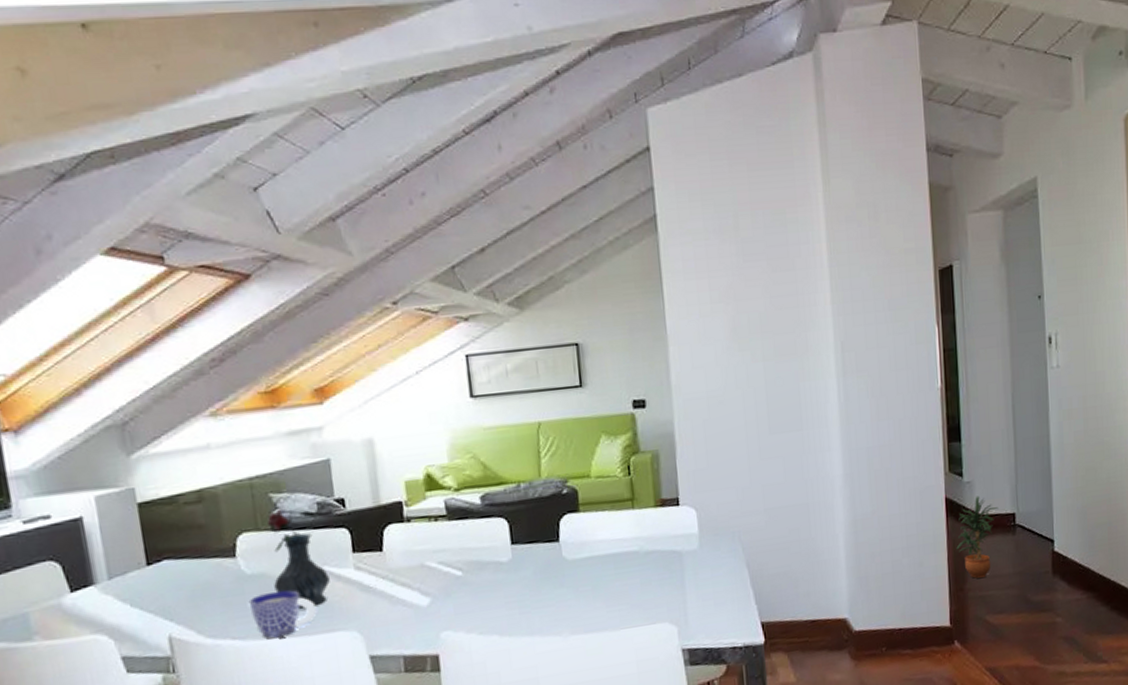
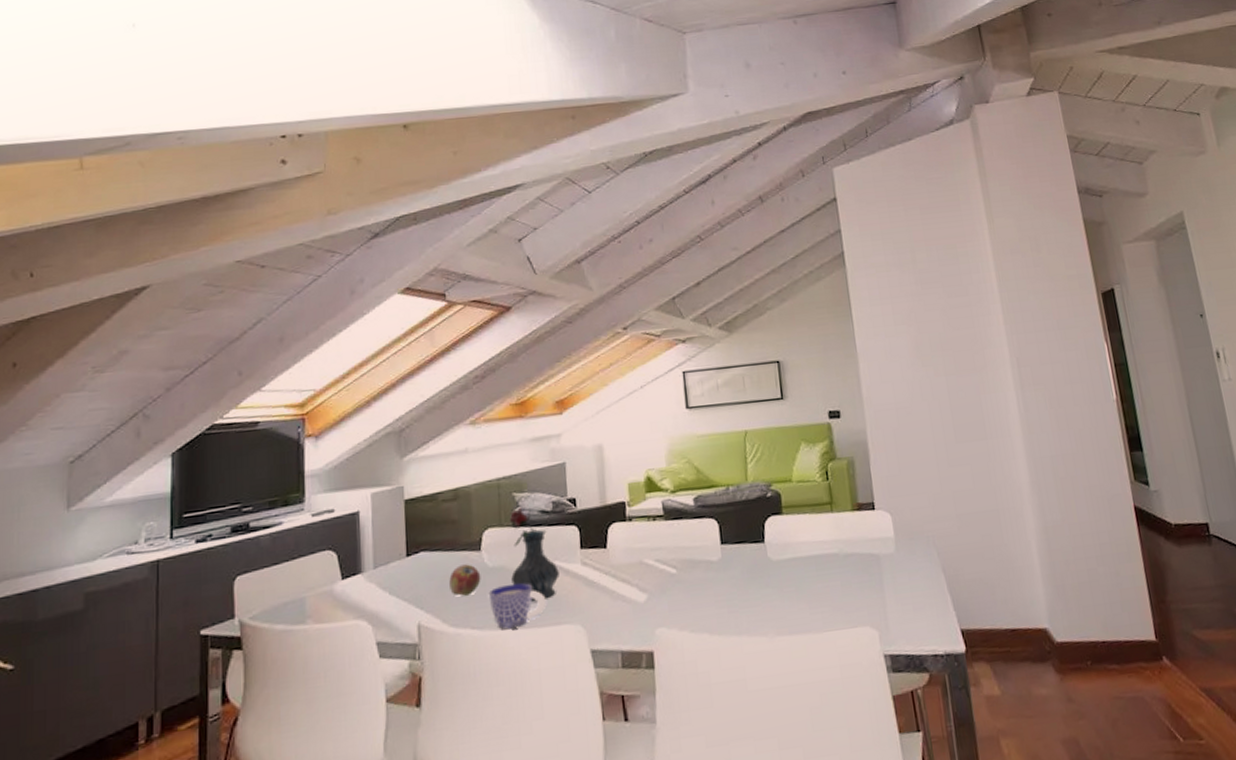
fruit: none [201,572,239,606] -> present [449,564,481,596]
potted plant: present [956,495,999,579] -> none [1150,504,1191,591]

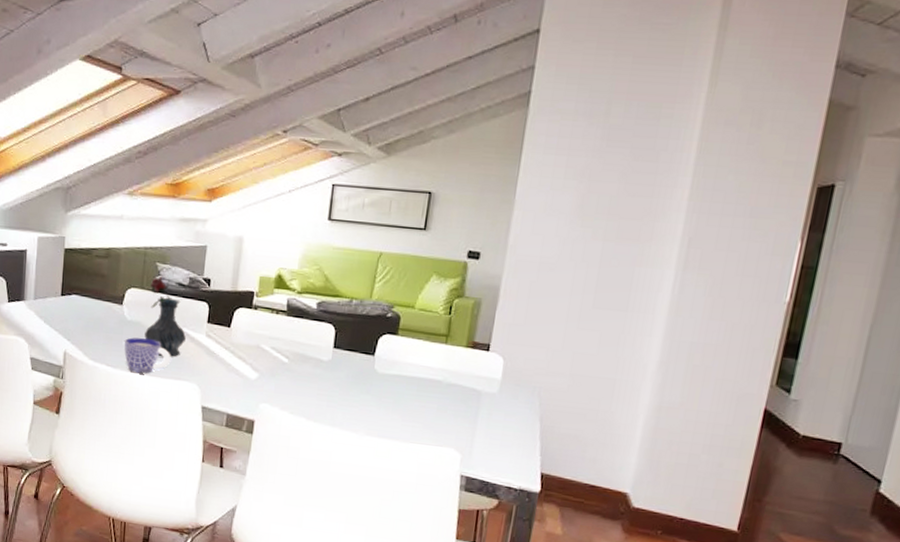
fruit: present [449,564,481,596] -> none [93,313,120,339]

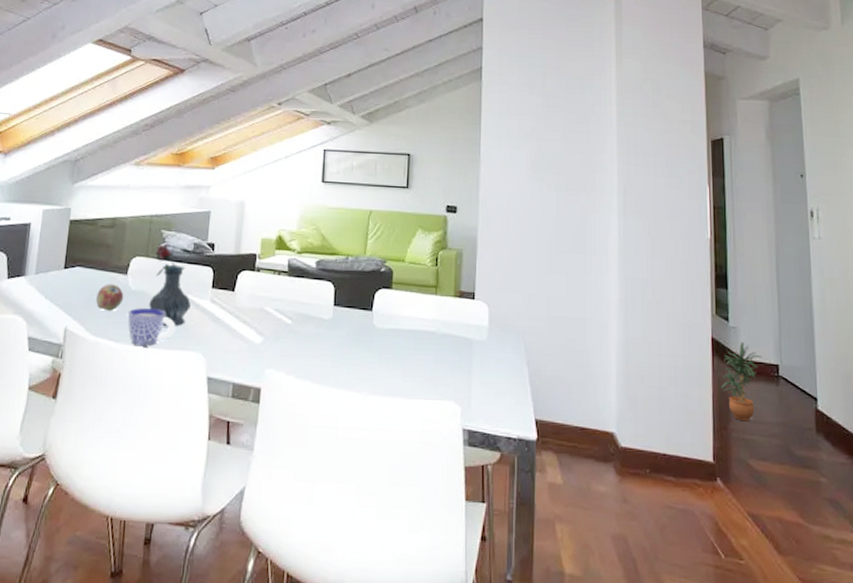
fruit: none [93,313,120,339] -> present [96,284,124,311]
potted plant: none [764,415,824,497] -> present [721,341,763,422]

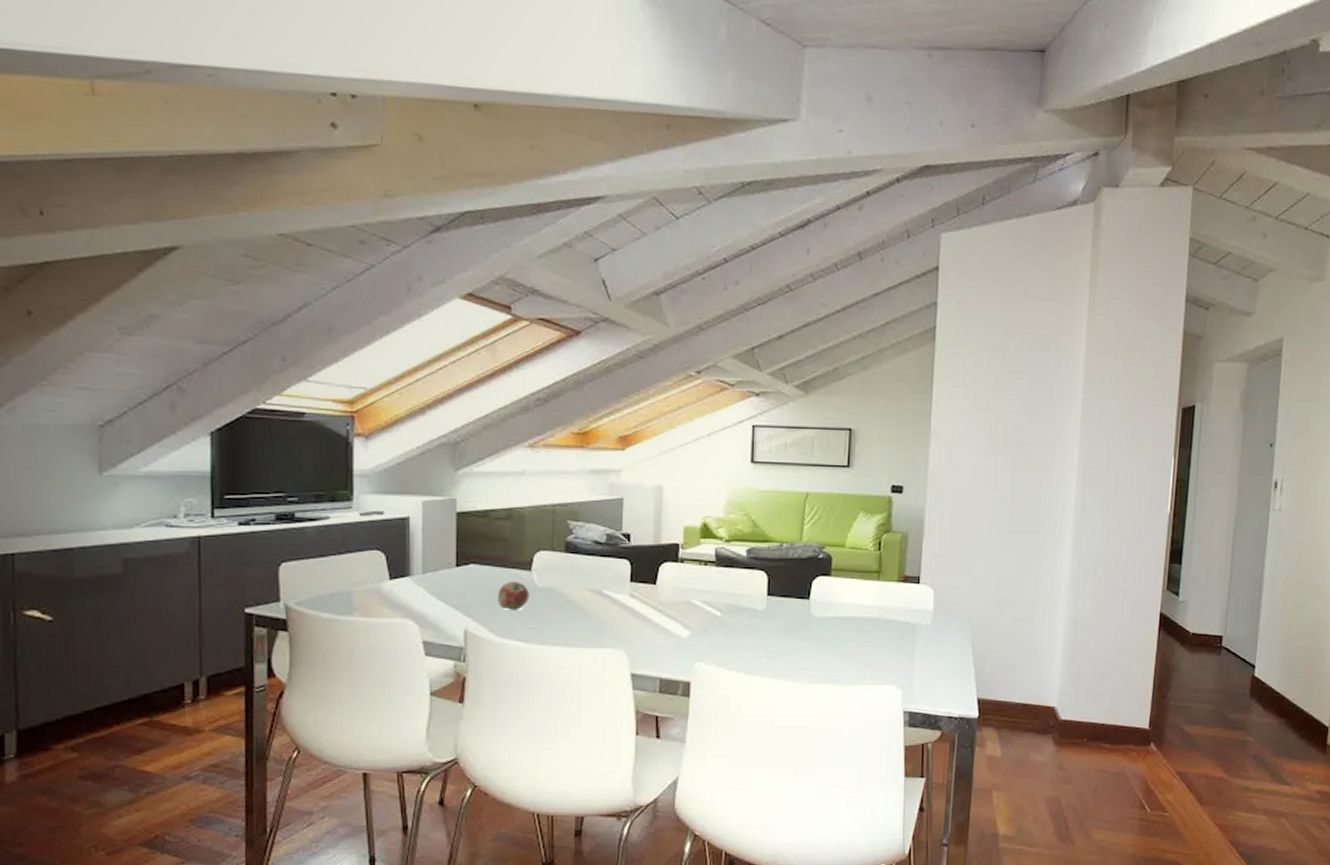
cup: present [128,308,176,346] -> none [536,606,592,644]
vase: present [149,243,191,326] -> none [560,535,607,623]
potted plant: present [721,341,763,422] -> none [1164,615,1208,690]

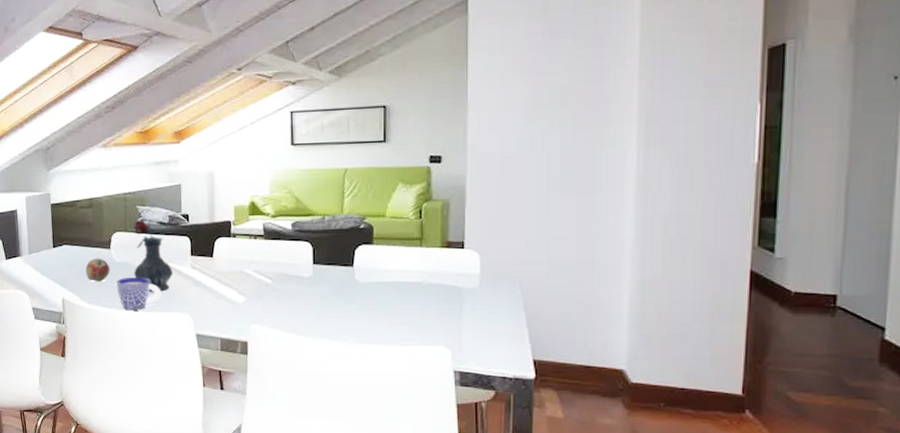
cup: none [536,606,592,644] -> present [116,277,162,309]
vase: none [560,535,607,623] -> present [134,217,173,292]

